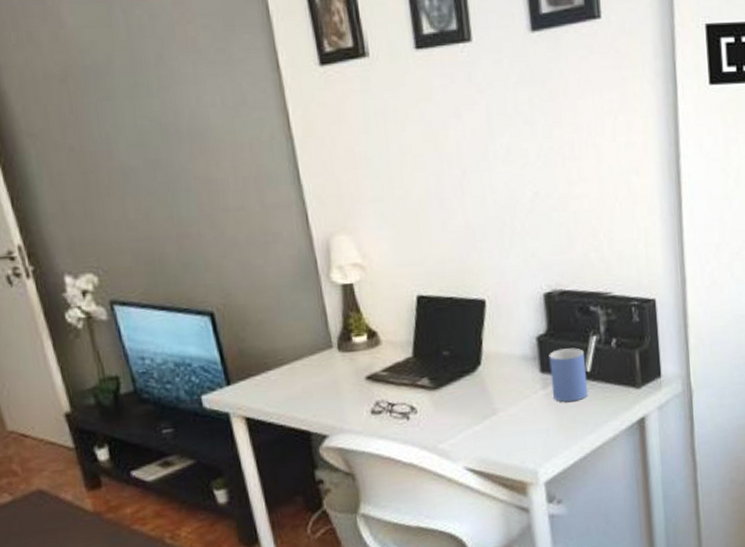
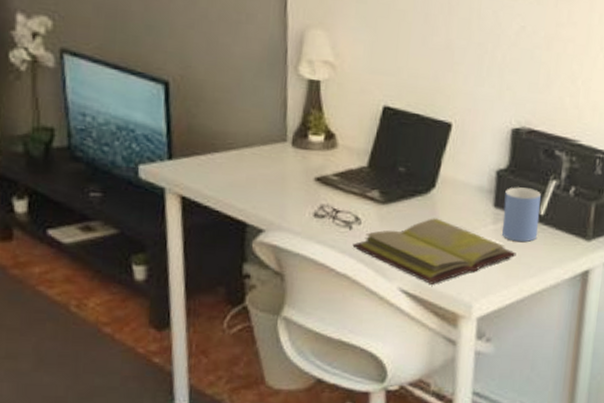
diary: none [413,394,571,458] -> present [352,218,516,284]

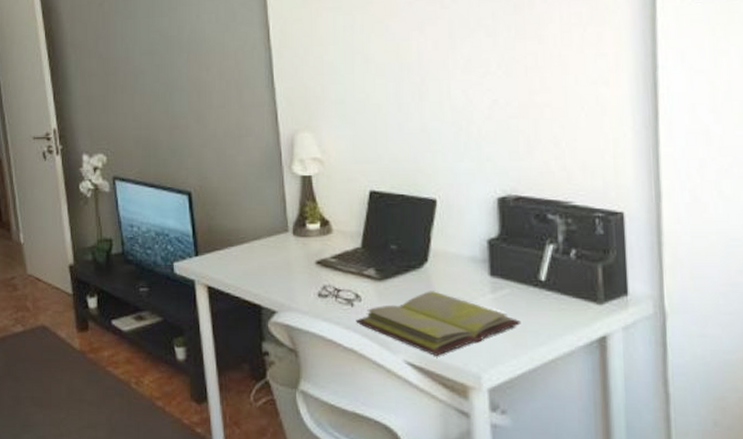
mug: present [502,187,541,243] -> none [500,254,542,310]

